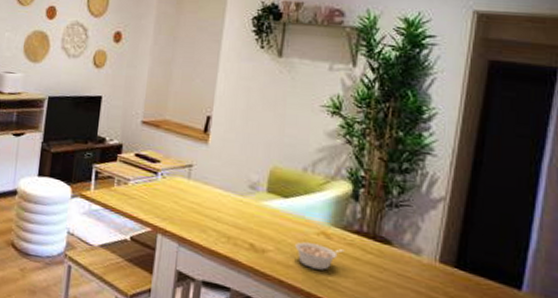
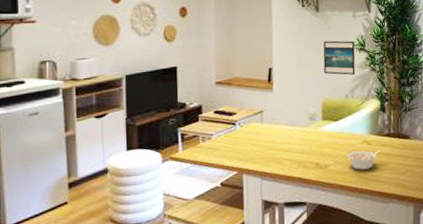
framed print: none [278,94,326,144] -> present [323,40,356,75]

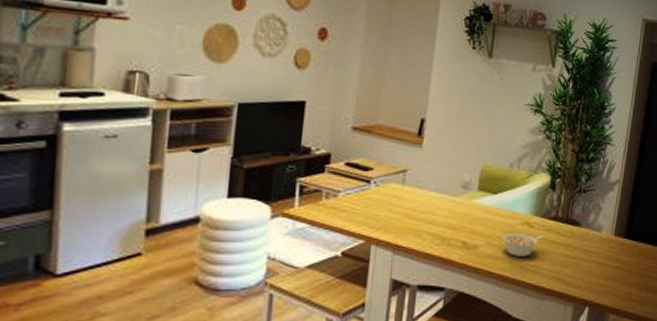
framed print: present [323,40,356,75] -> none [488,95,530,140]

